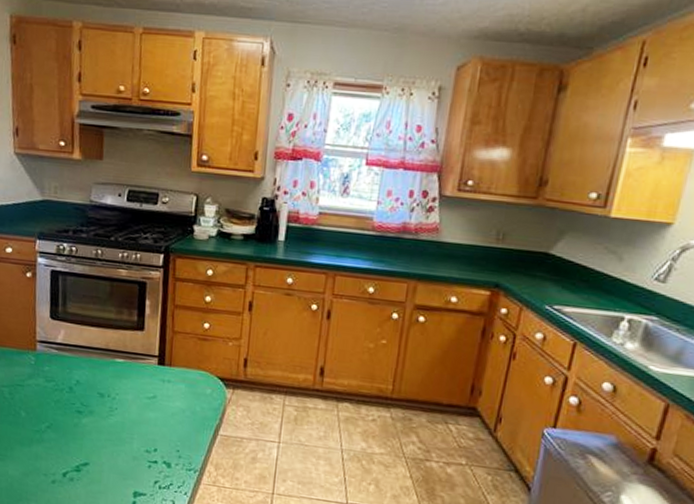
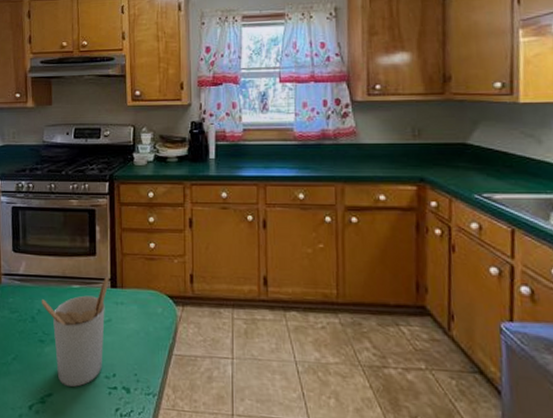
utensil holder: none [81,352,157,458] -> present [42,276,109,387]

